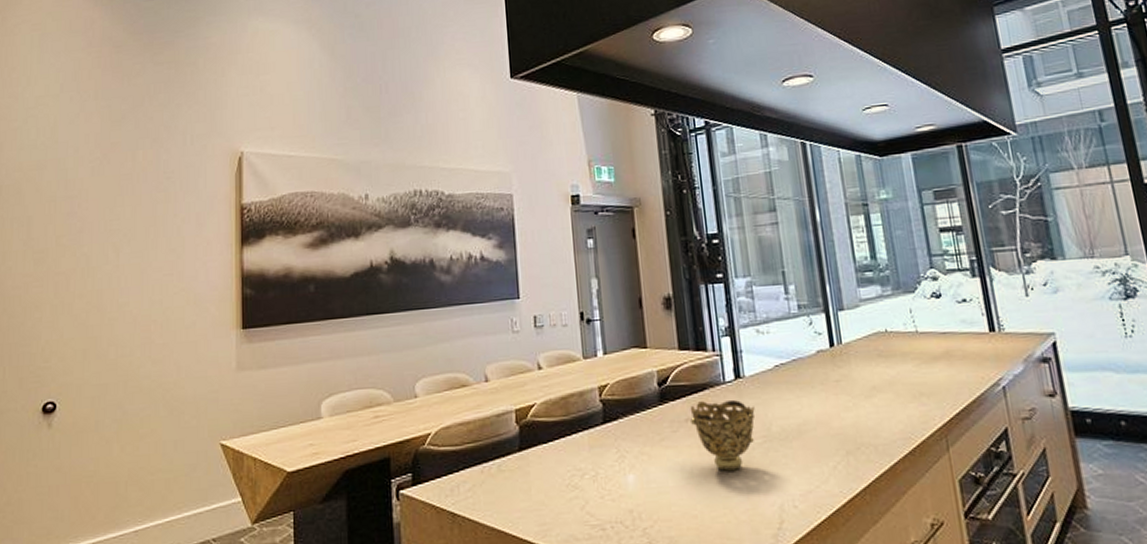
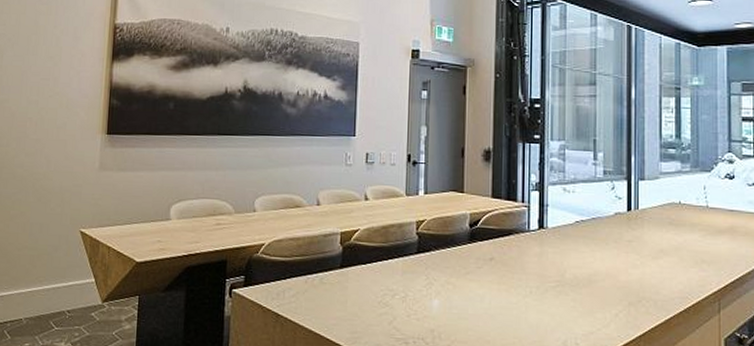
decorative bowl: present [689,400,756,471] -> none [493,244,553,307]

